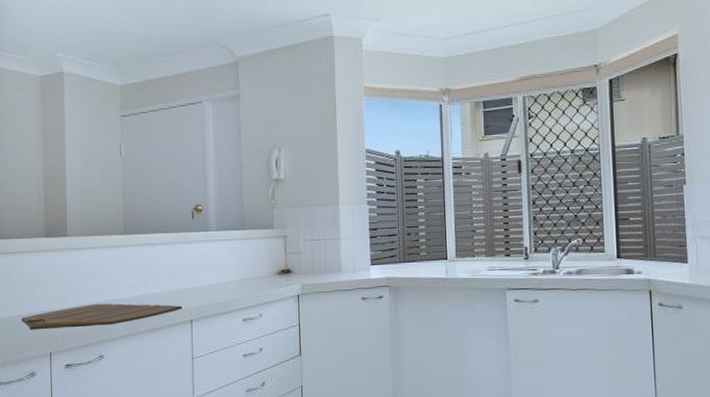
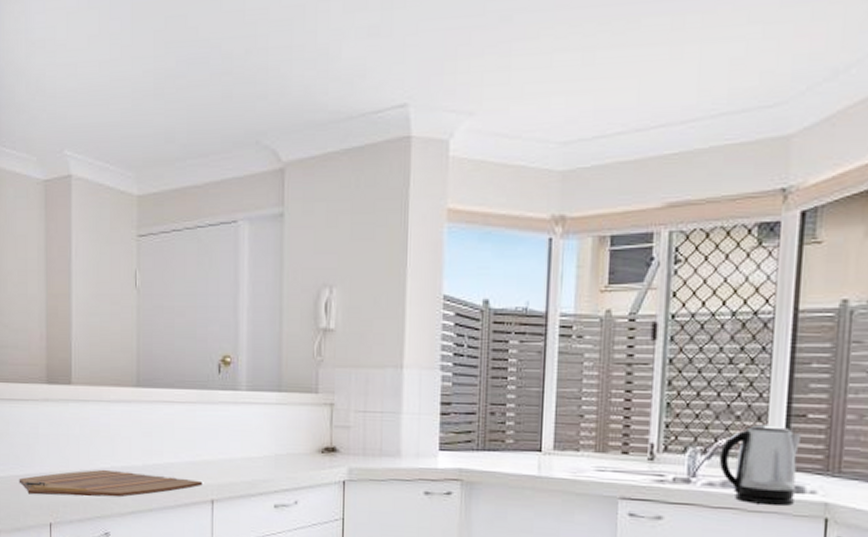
kettle: none [573,227,628,286] -> present [718,424,802,507]

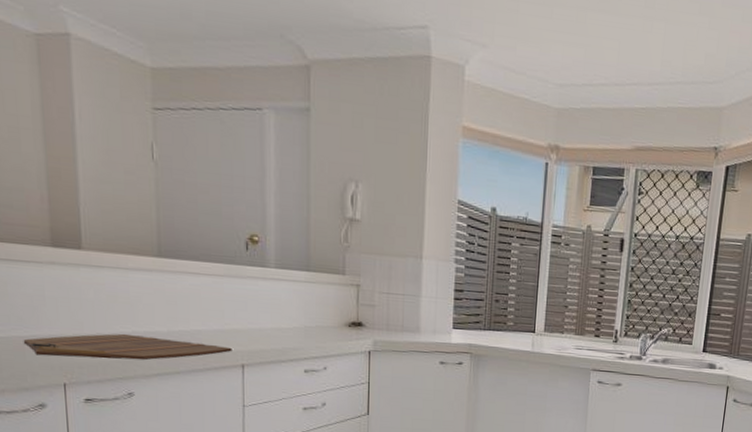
kettle: present [718,424,802,507] -> none [661,319,717,378]

